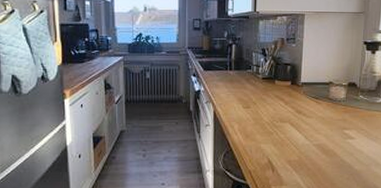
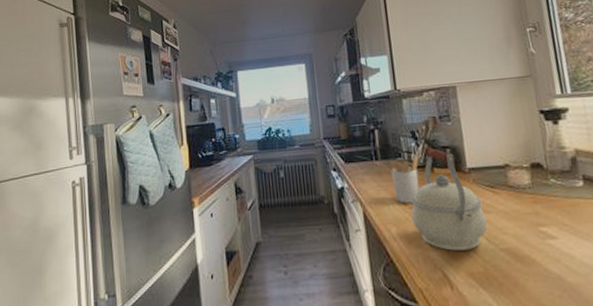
utensil holder: none [237,68,265,107] -> present [385,154,419,204]
kettle: none [251,64,308,144] -> present [410,147,488,251]

